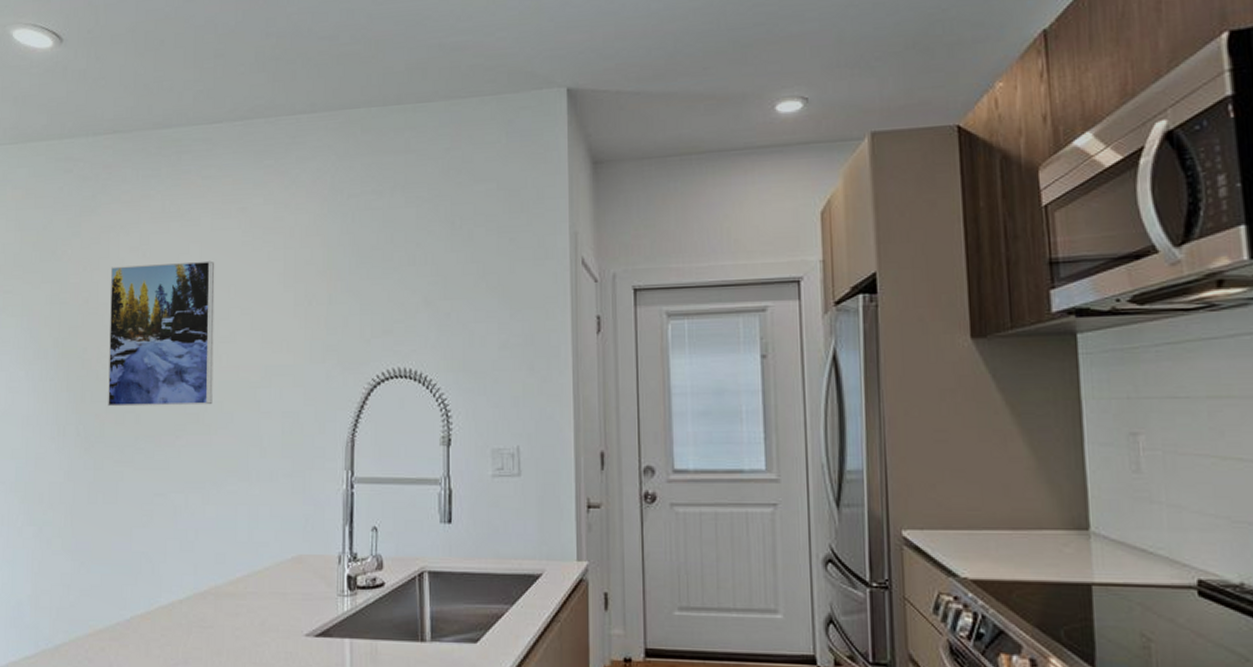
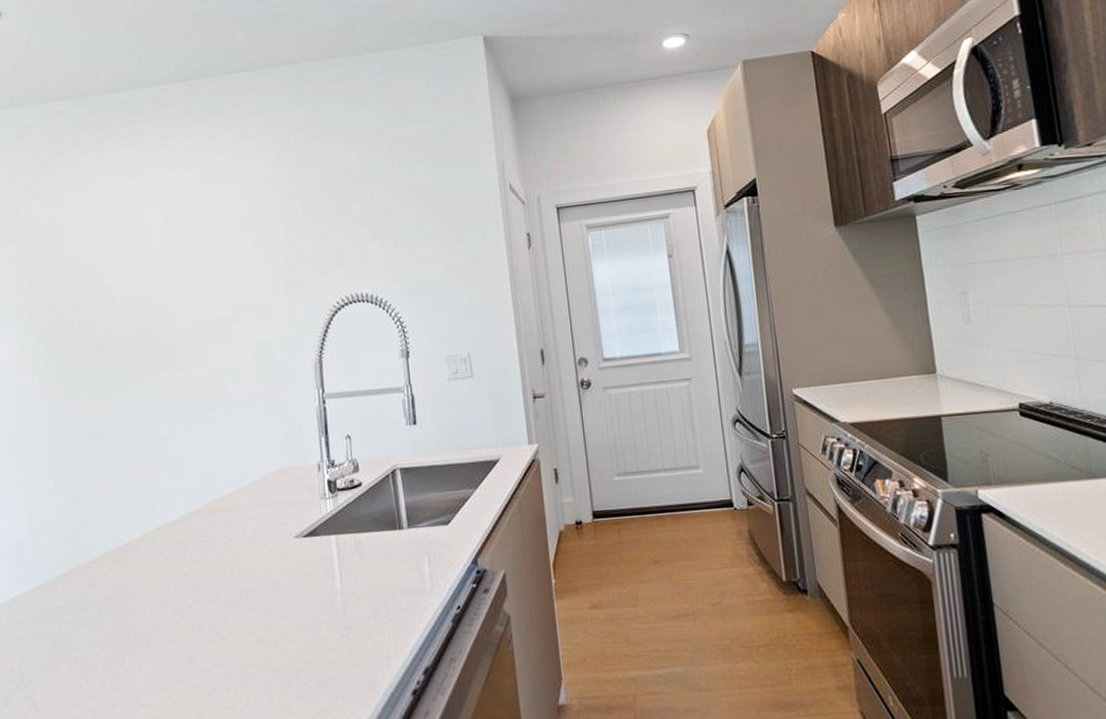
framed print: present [108,260,215,407] -> none [74,211,186,353]

